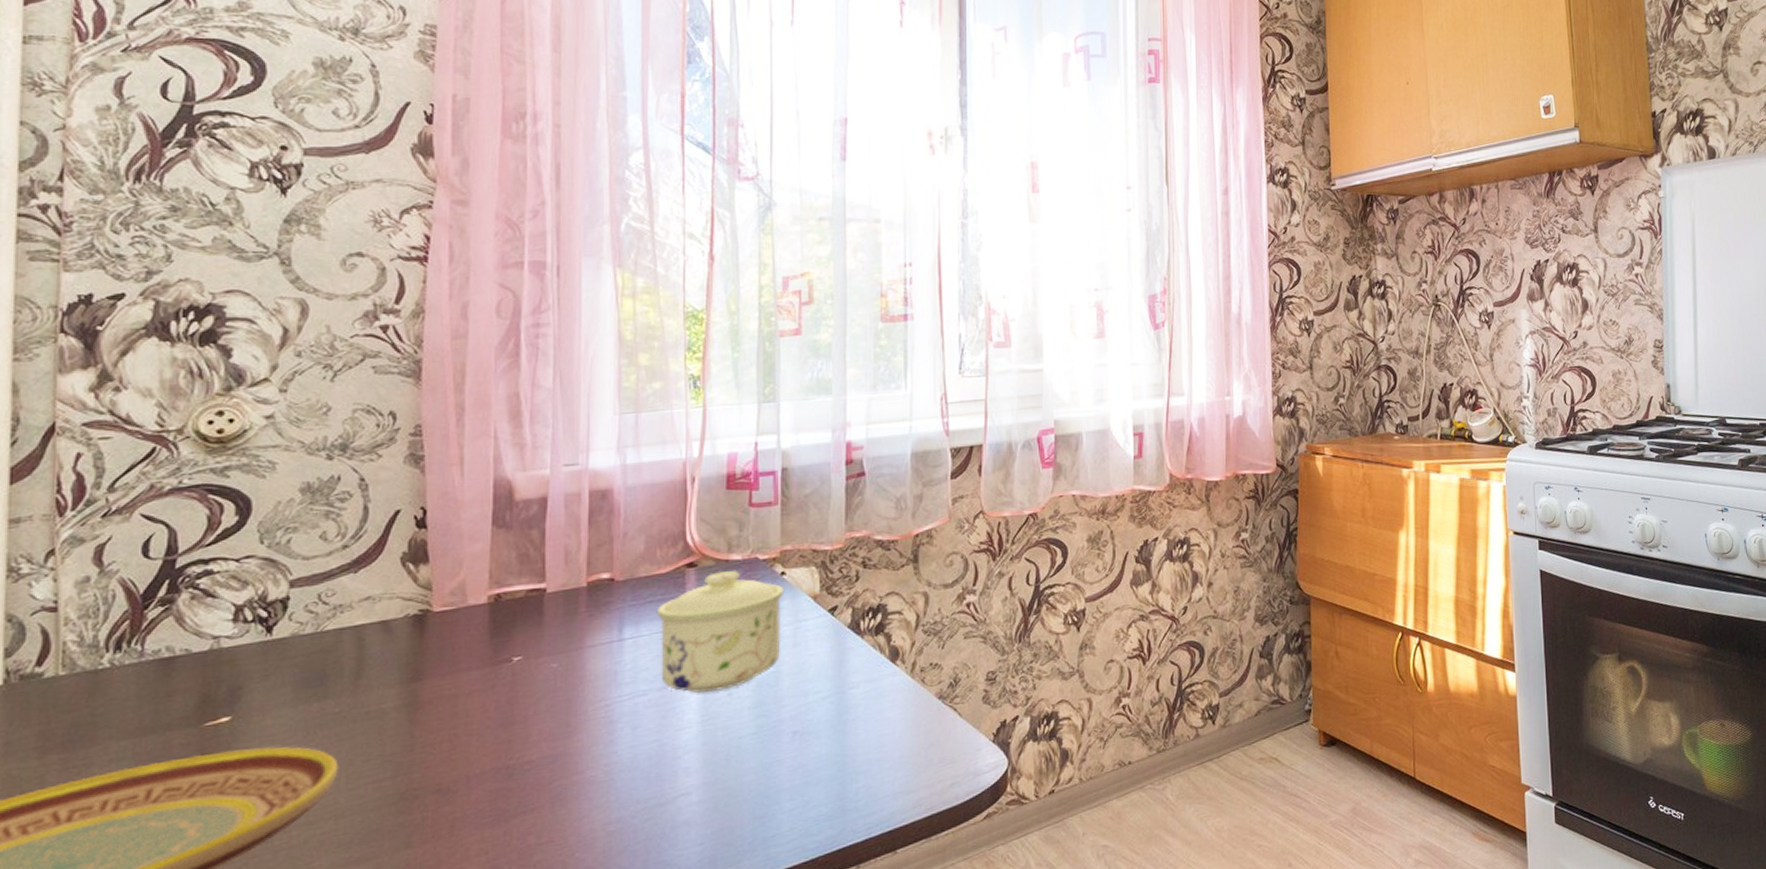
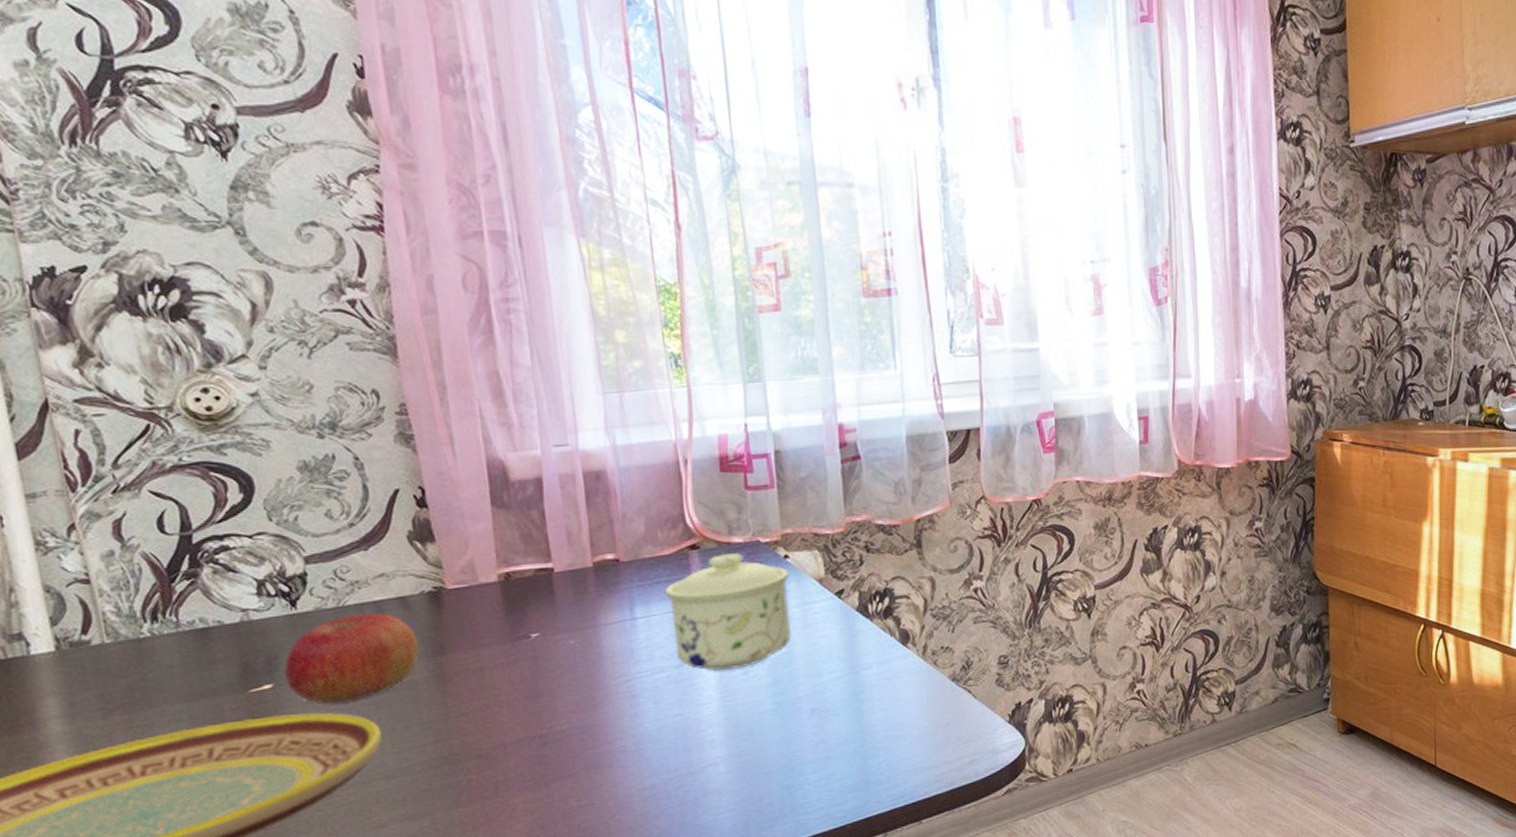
apple: none [246,638,395,737] -> present [284,613,420,704]

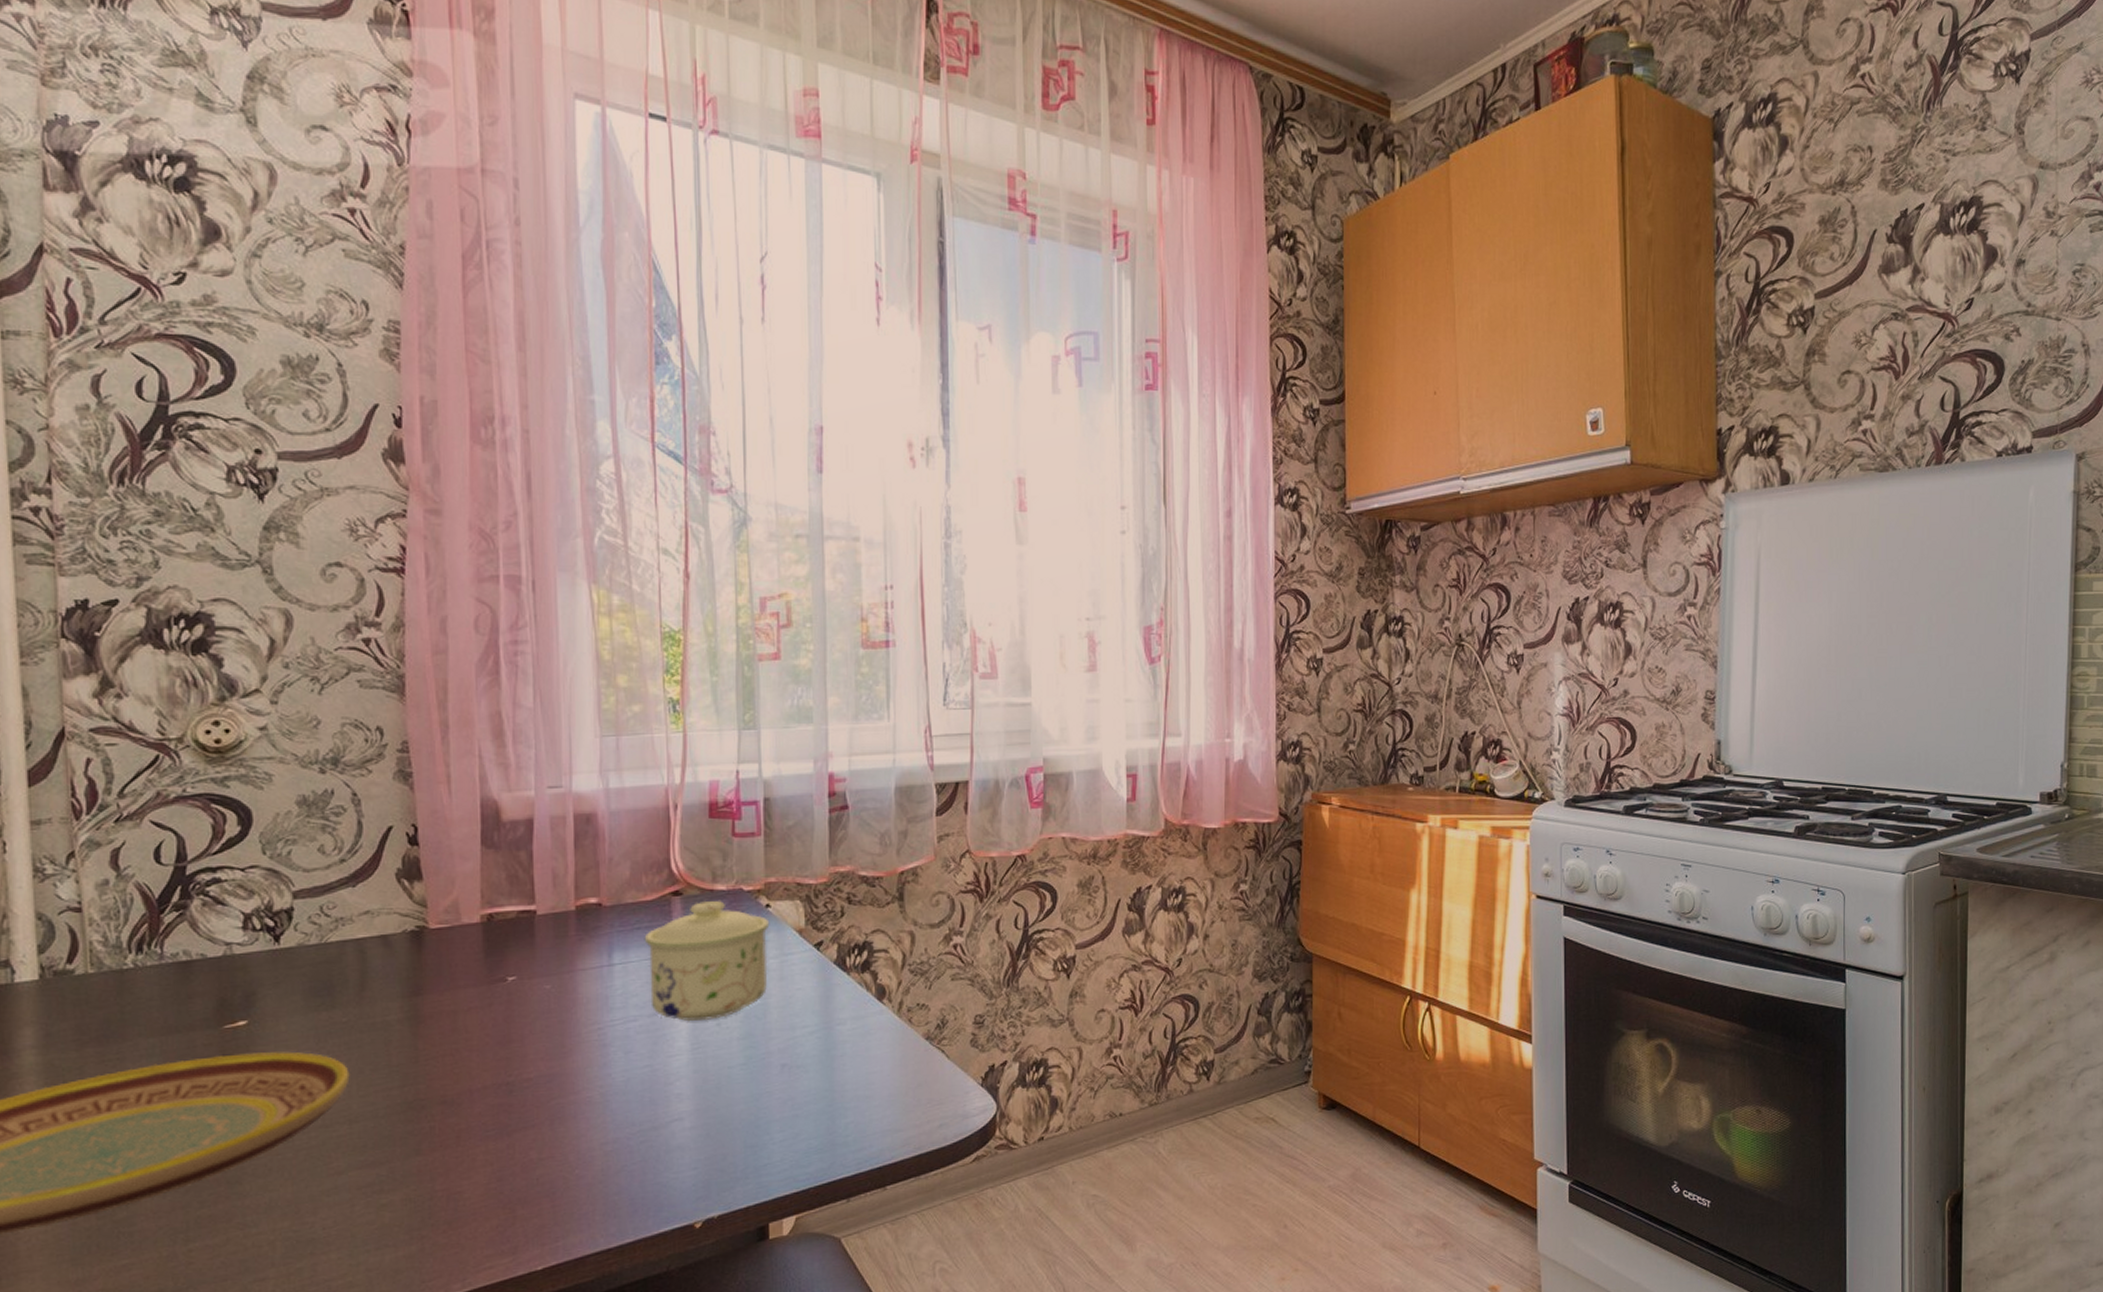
apple: present [284,613,420,704] -> none [260,951,396,1042]

